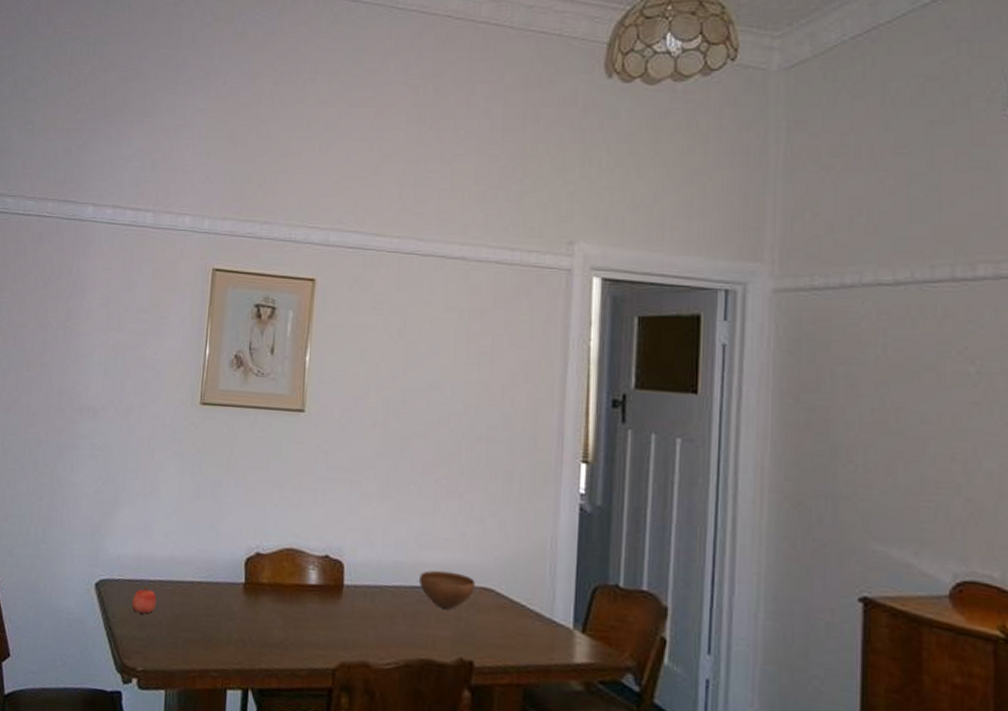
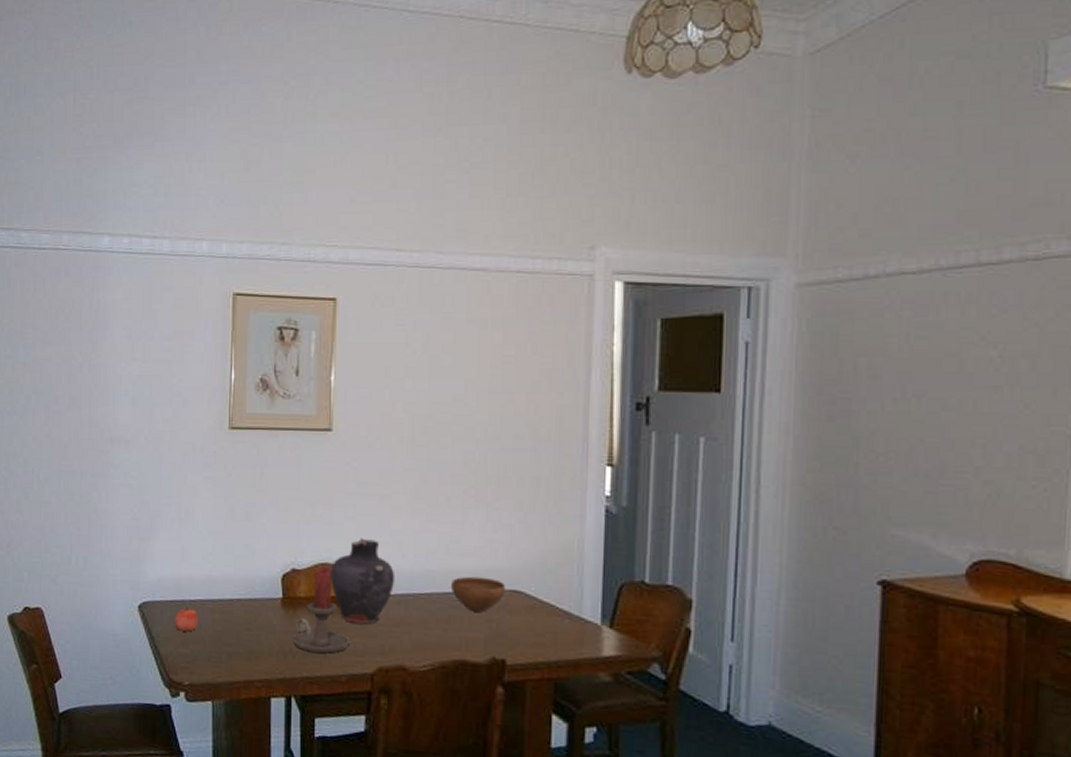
candle holder: none [253,552,312,645] -> present [292,567,350,654]
vase: none [296,524,362,616] -> present [331,538,395,624]

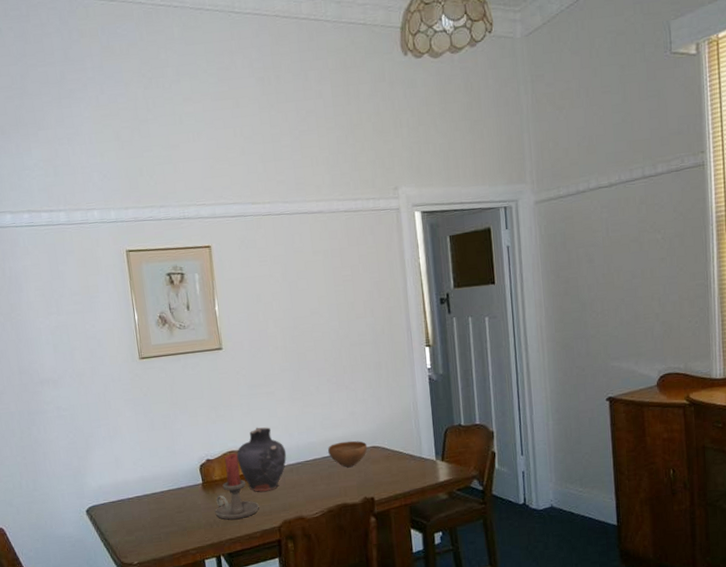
apple: present [174,606,199,632] -> none [118,503,138,524]

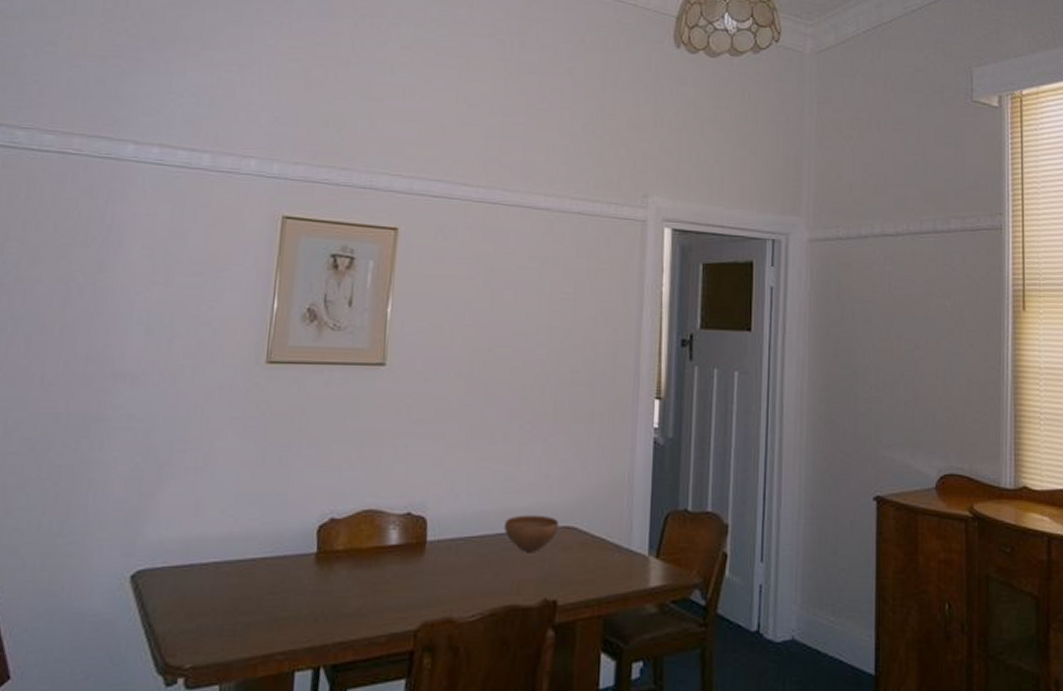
candle holder: present [215,453,259,520] -> none [326,514,393,613]
vase: present [237,427,287,492] -> none [375,480,447,575]

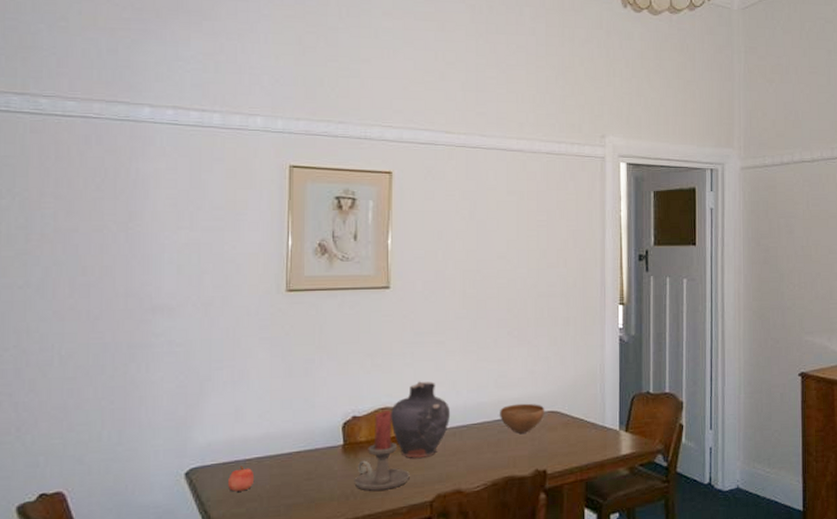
apple: none [177,571,211,603] -> present [227,466,255,492]
candle holder: none [326,514,393,613] -> present [354,411,410,491]
vase: none [375,480,447,575] -> present [391,381,451,458]

